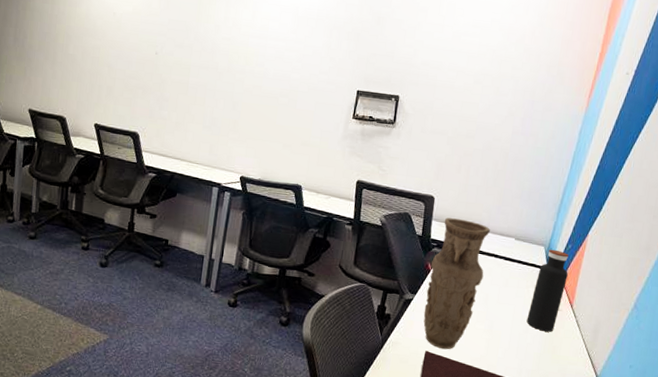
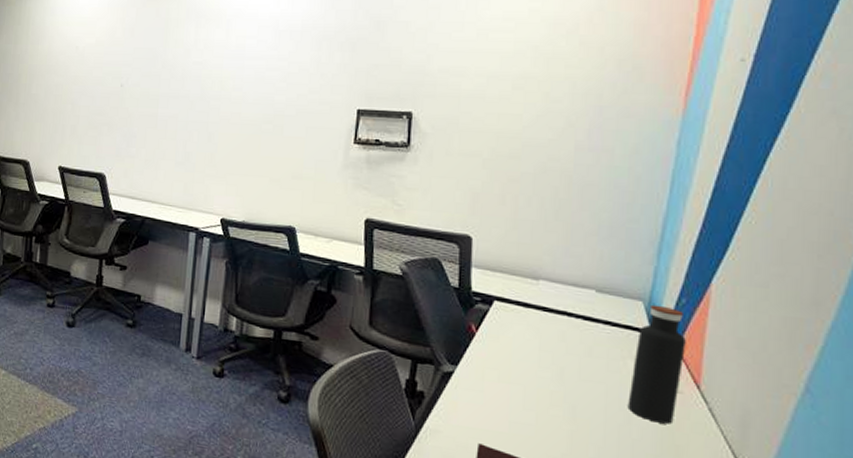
vase: present [423,218,490,350] -> none [471,263,557,444]

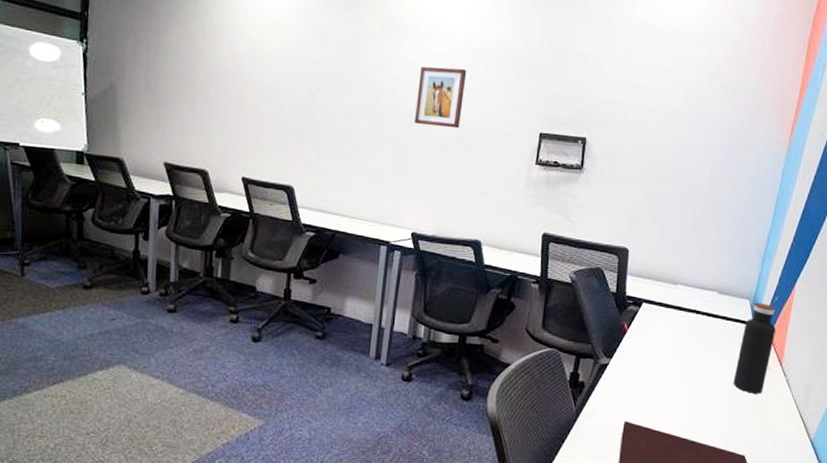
wall art: none [222,48,275,110] -> present [415,66,467,129]

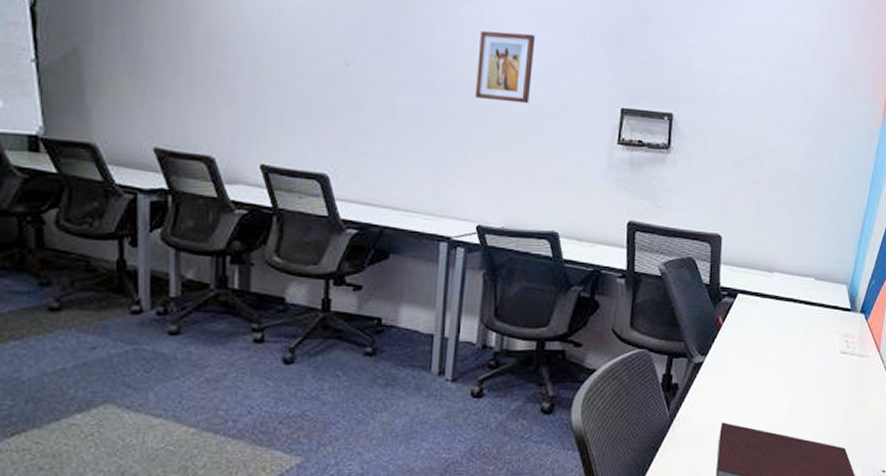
water bottle: present [733,302,776,394] -> none [832,287,873,383]

